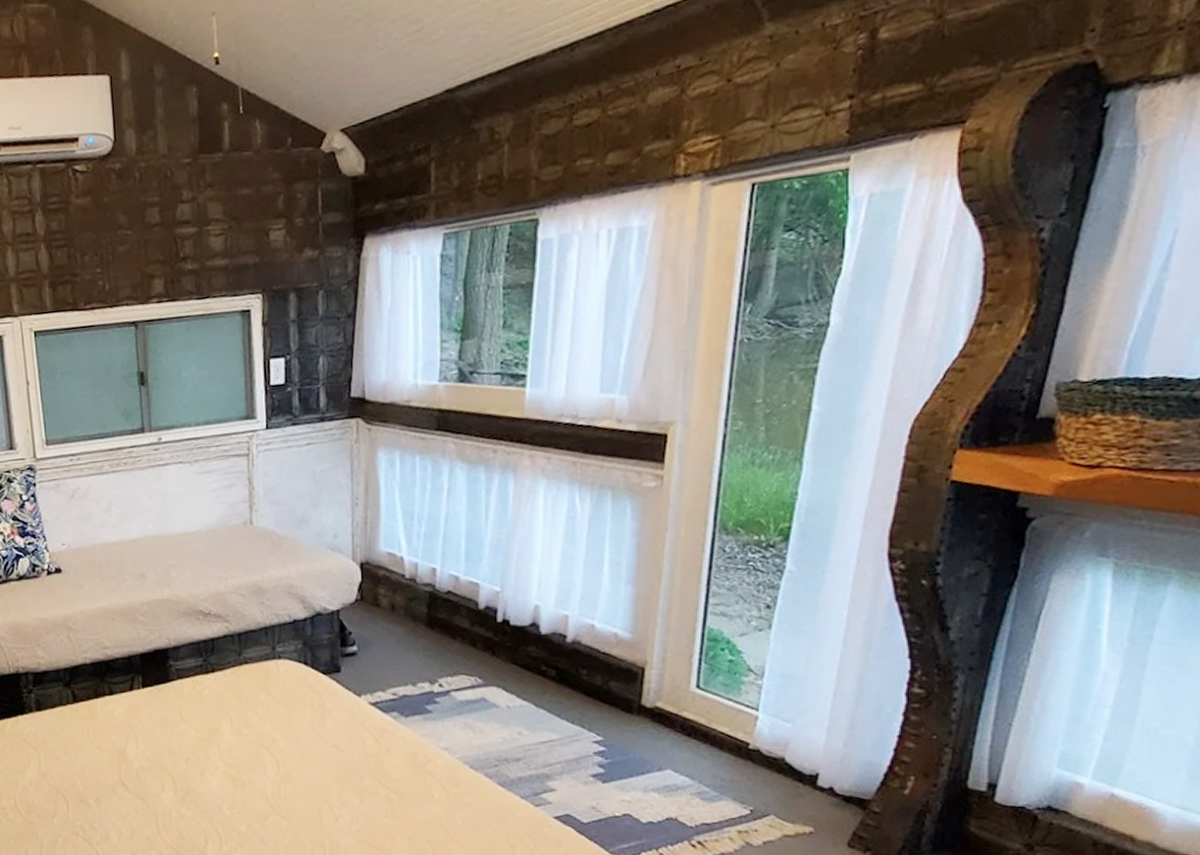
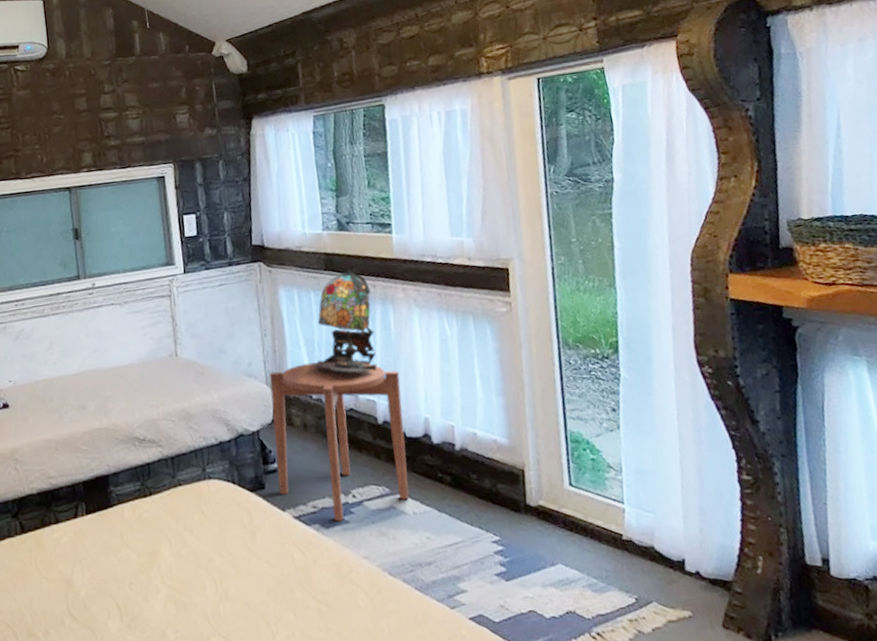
side table: none [356,537,512,711] -> present [269,362,409,522]
table lamp: none [408,429,489,552] -> present [312,269,378,374]

